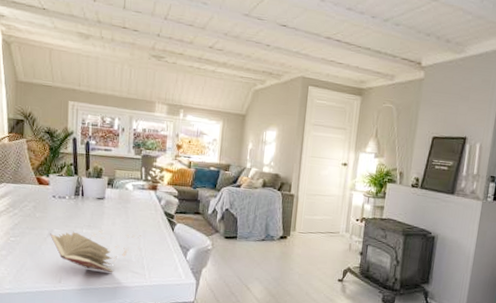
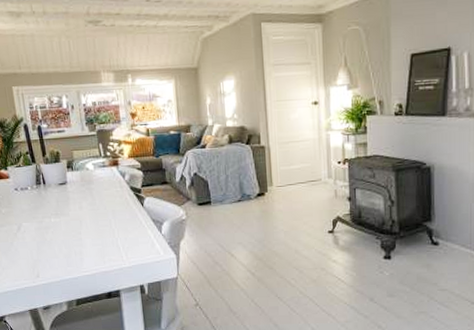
book: present [50,230,141,272] -> none [19,216,113,259]

